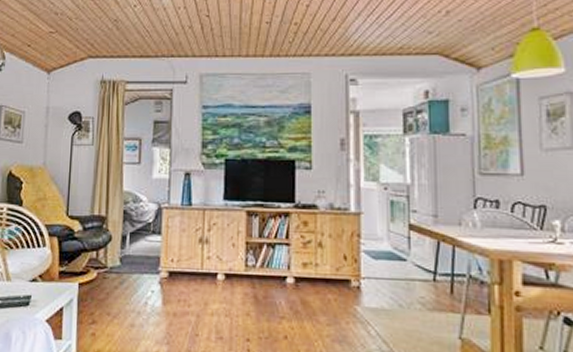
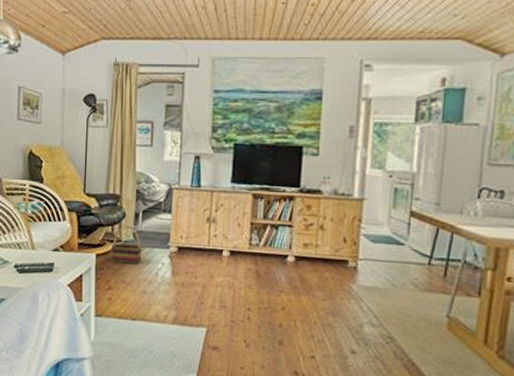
basket: none [96,249,130,294] -> present [111,225,142,265]

